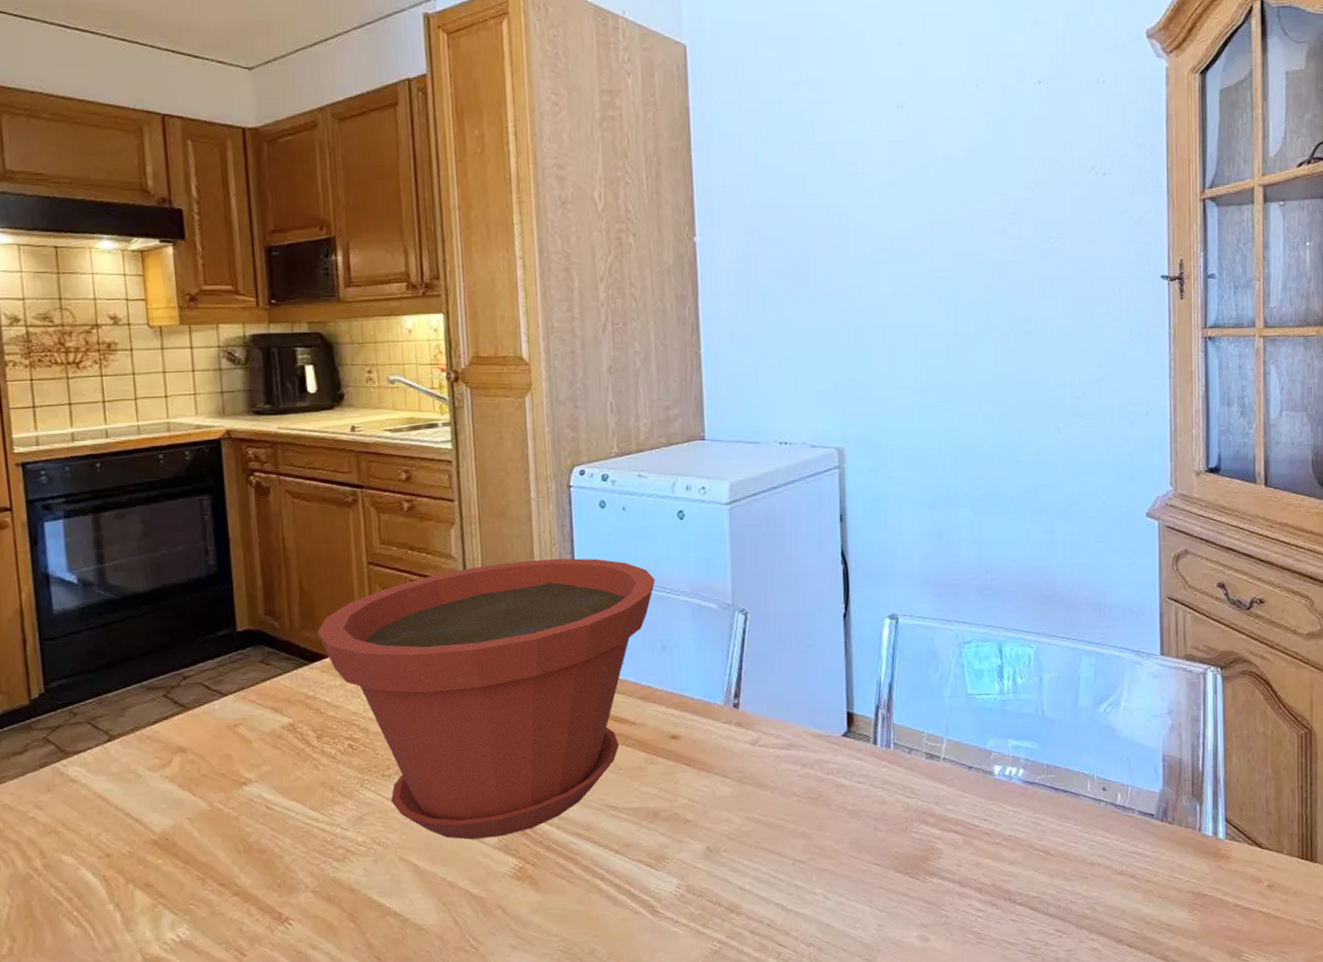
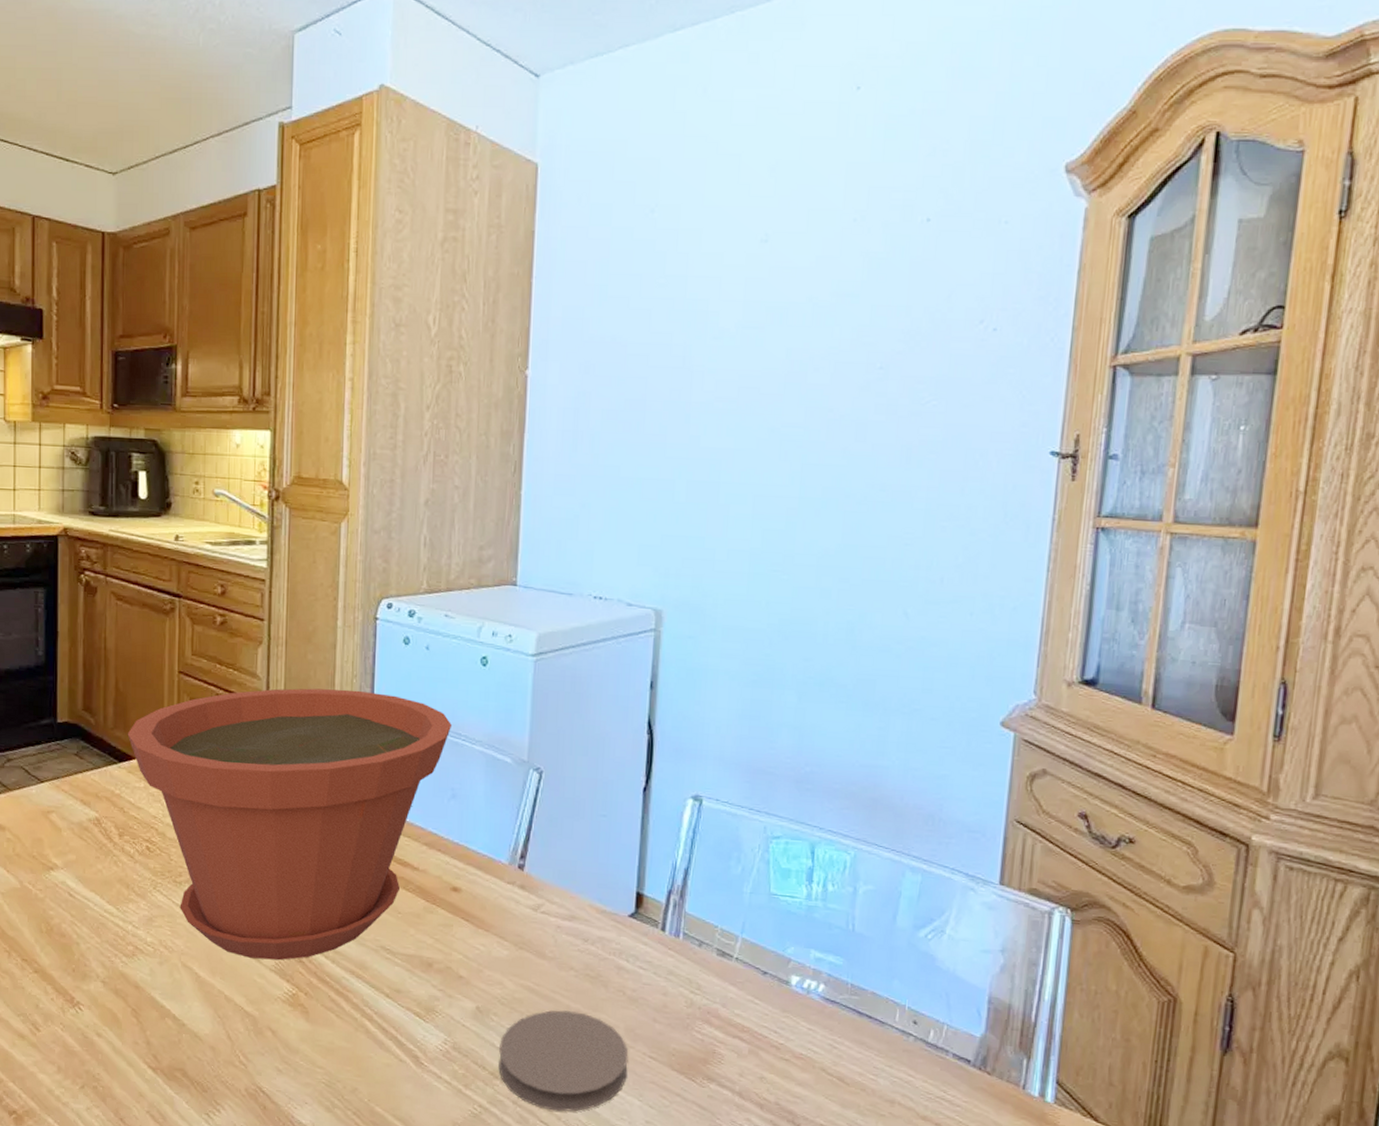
coaster: none [732,834,856,933] -> present [498,1010,629,1112]

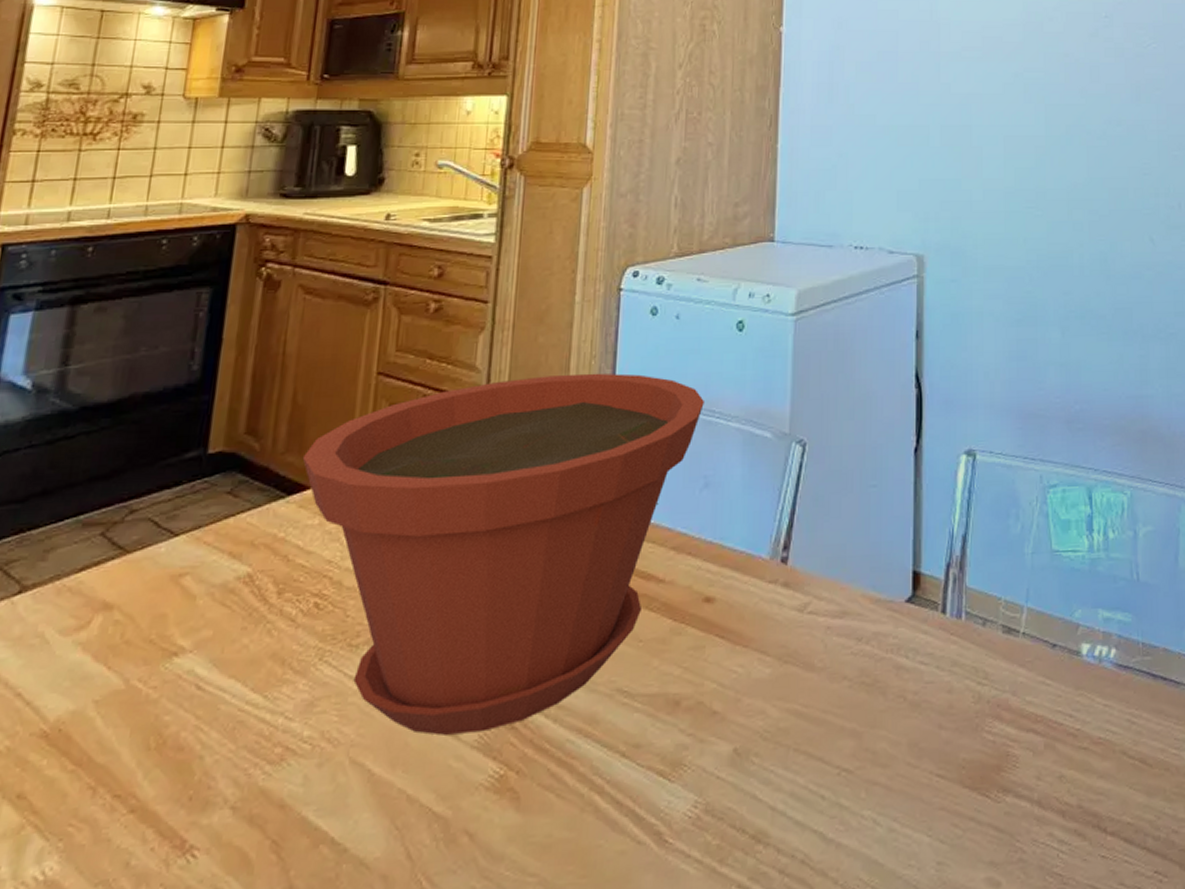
coaster: present [498,1010,629,1112] -> none [761,732,913,873]

